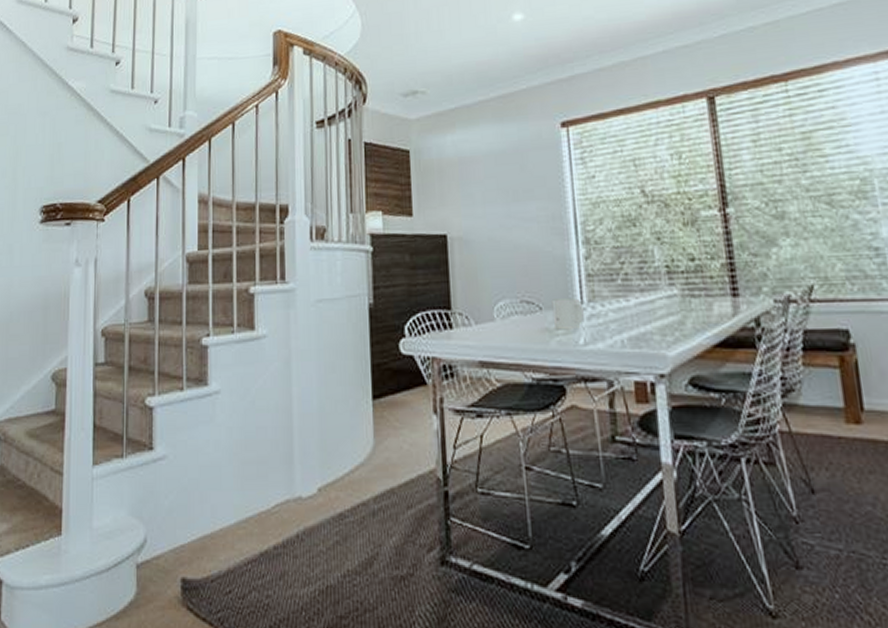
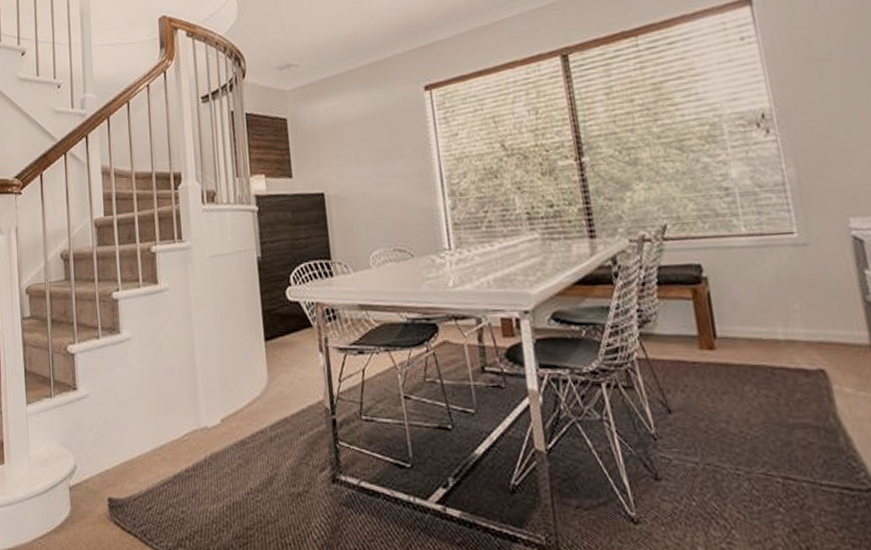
mug: present [551,298,584,330] -> none [422,245,453,274]

